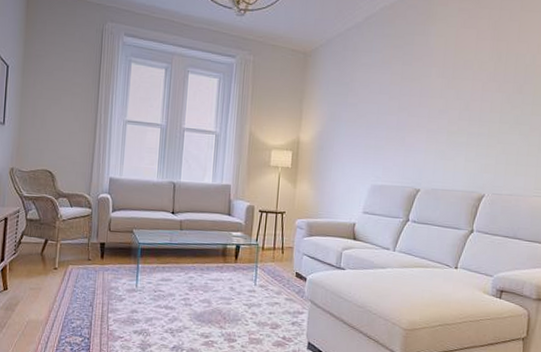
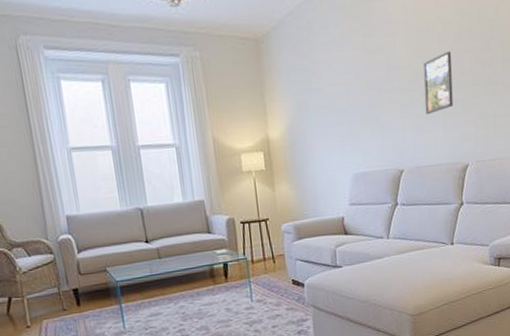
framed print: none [450,88,484,143] -> present [423,51,454,115]

